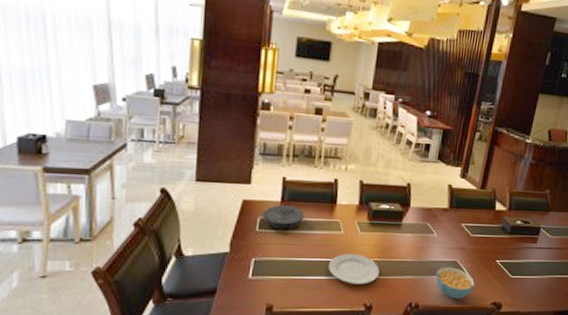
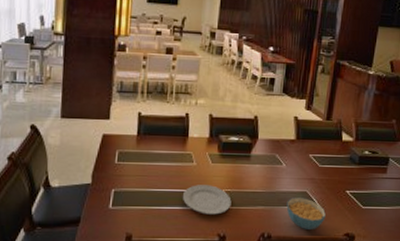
plate: present [262,205,304,229] -> none [120,139,159,162]

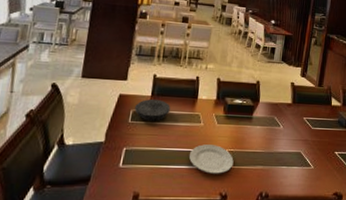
plate: none [120,139,159,162] -> present [134,99,170,121]
cereal bowl: present [286,198,326,229] -> none [283,158,317,189]

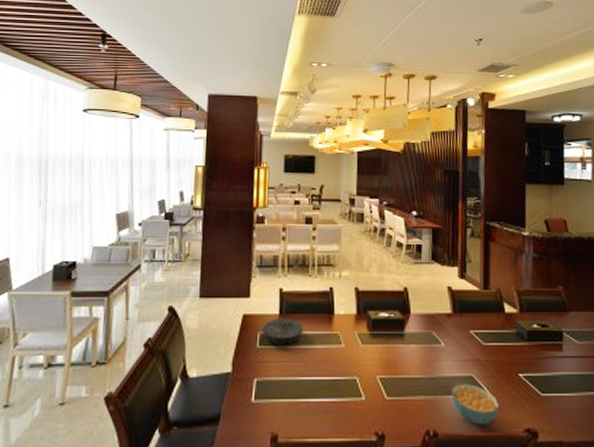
plate: present [189,144,234,174] -> none [333,371,388,408]
cereal bowl: none [283,158,317,189] -> present [451,384,499,424]

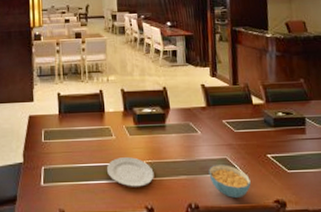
plate: present [262,319,303,344] -> none [45,117,79,139]
plate: none [333,371,388,408] -> present [107,157,154,187]

